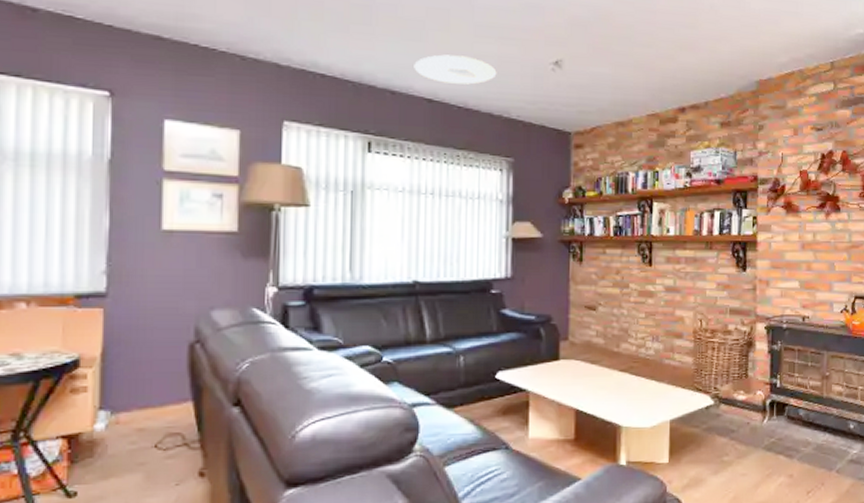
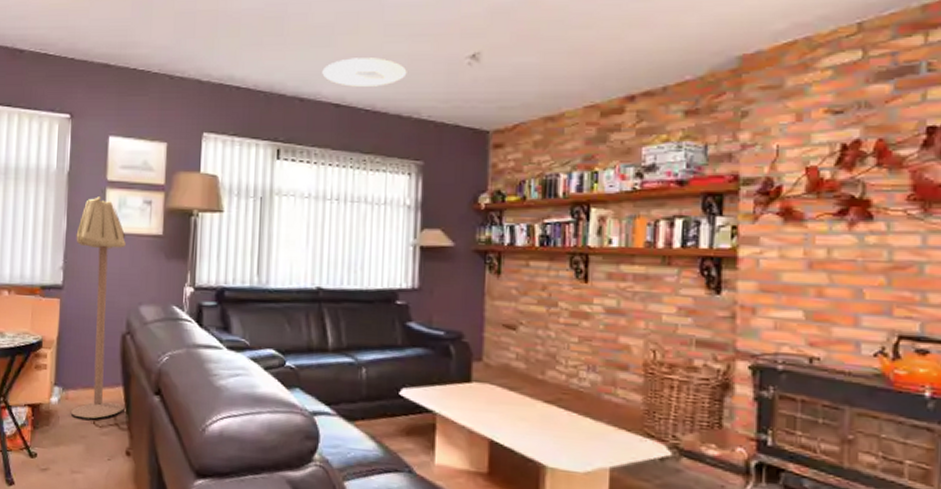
floor lamp: none [123,189,194,443] -> present [71,197,126,419]

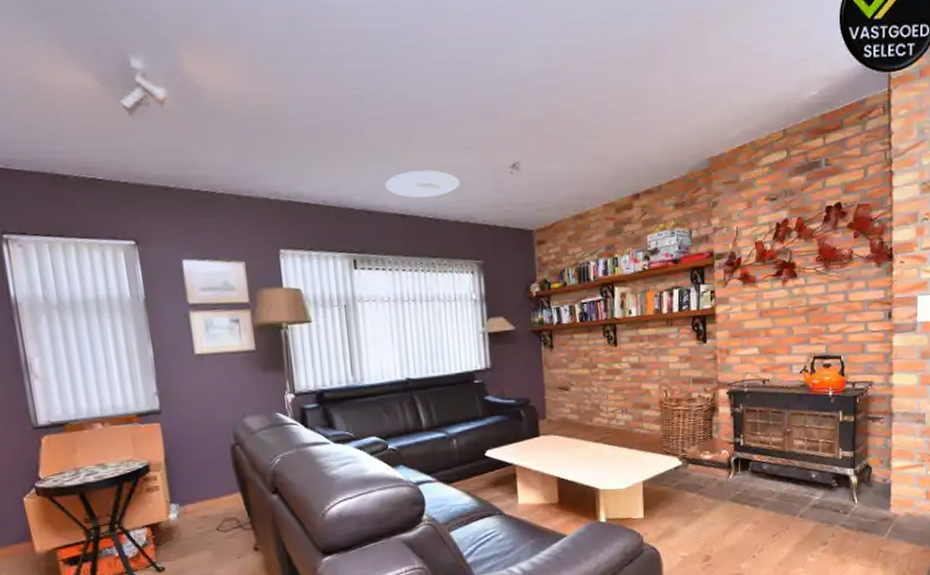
floor lamp: present [71,197,126,419] -> none [165,320,245,528]

